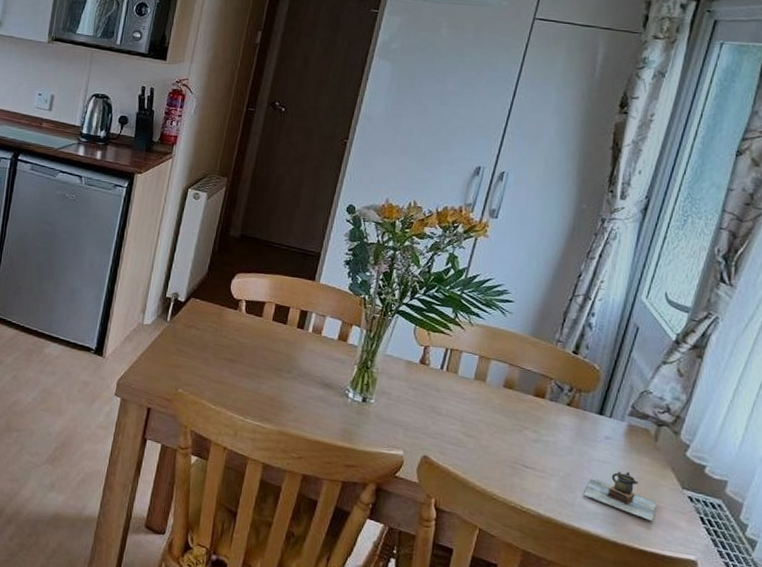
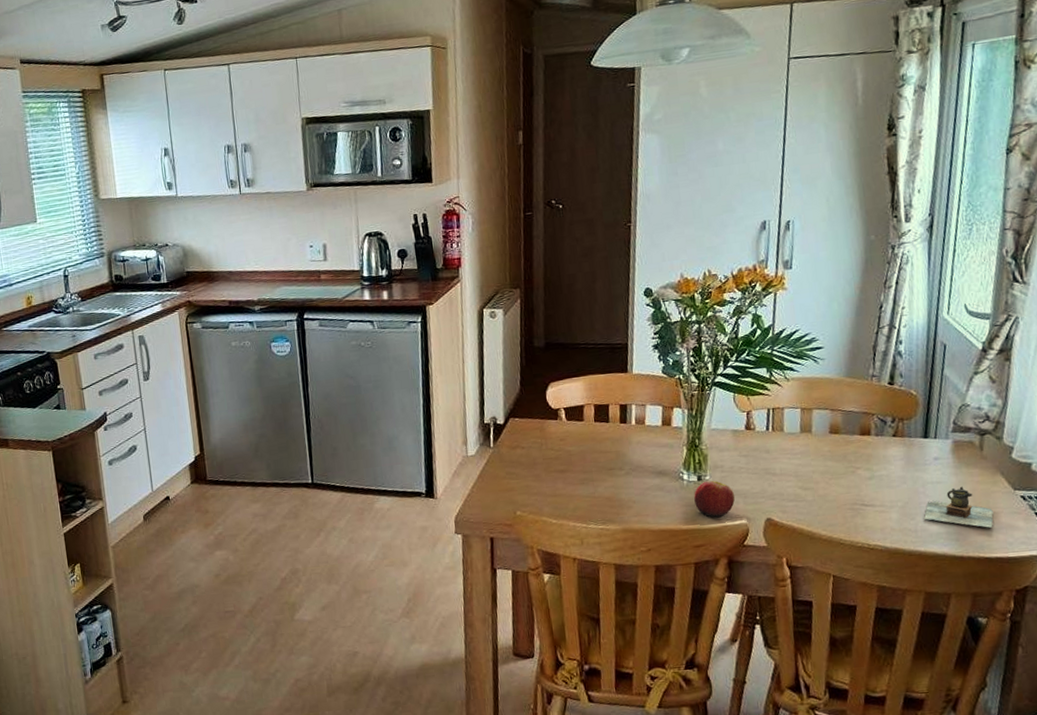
apple: none [354,403,397,443] -> present [694,480,735,517]

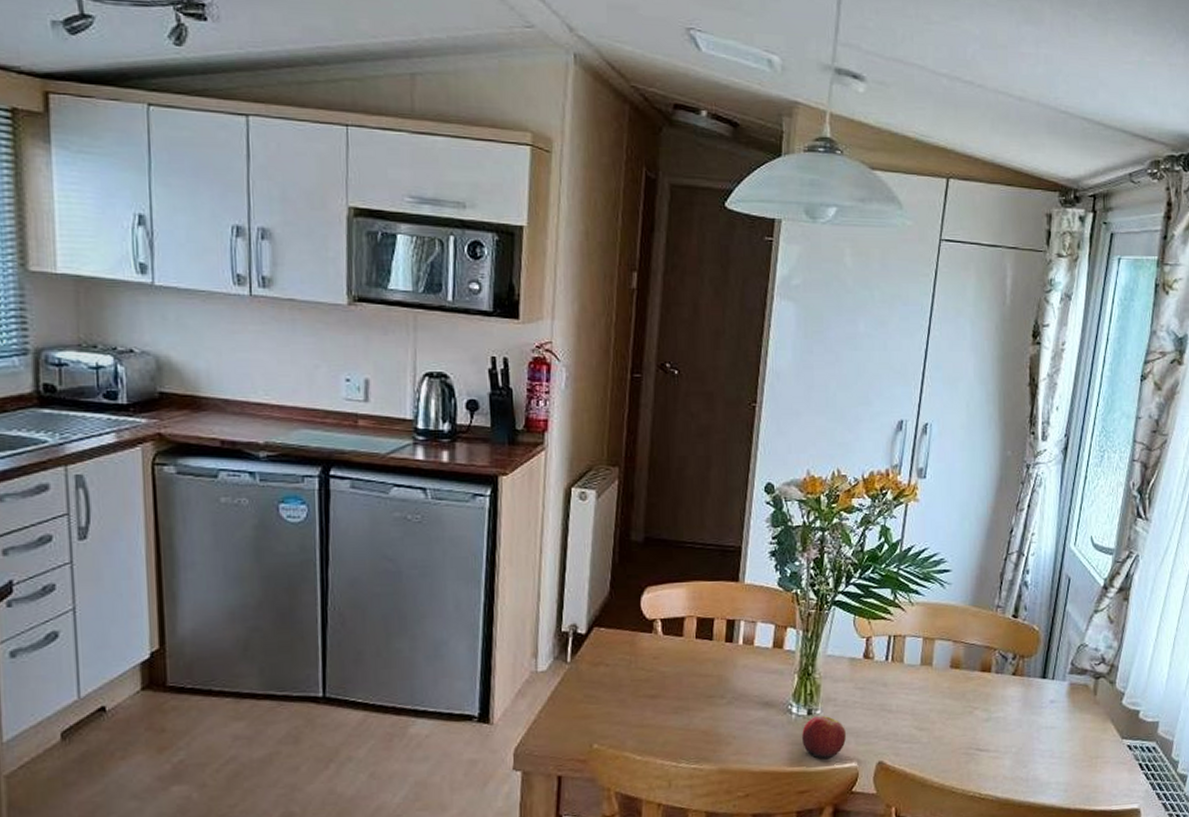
teapot: present [924,486,994,528] -> none [1036,733,1101,779]

